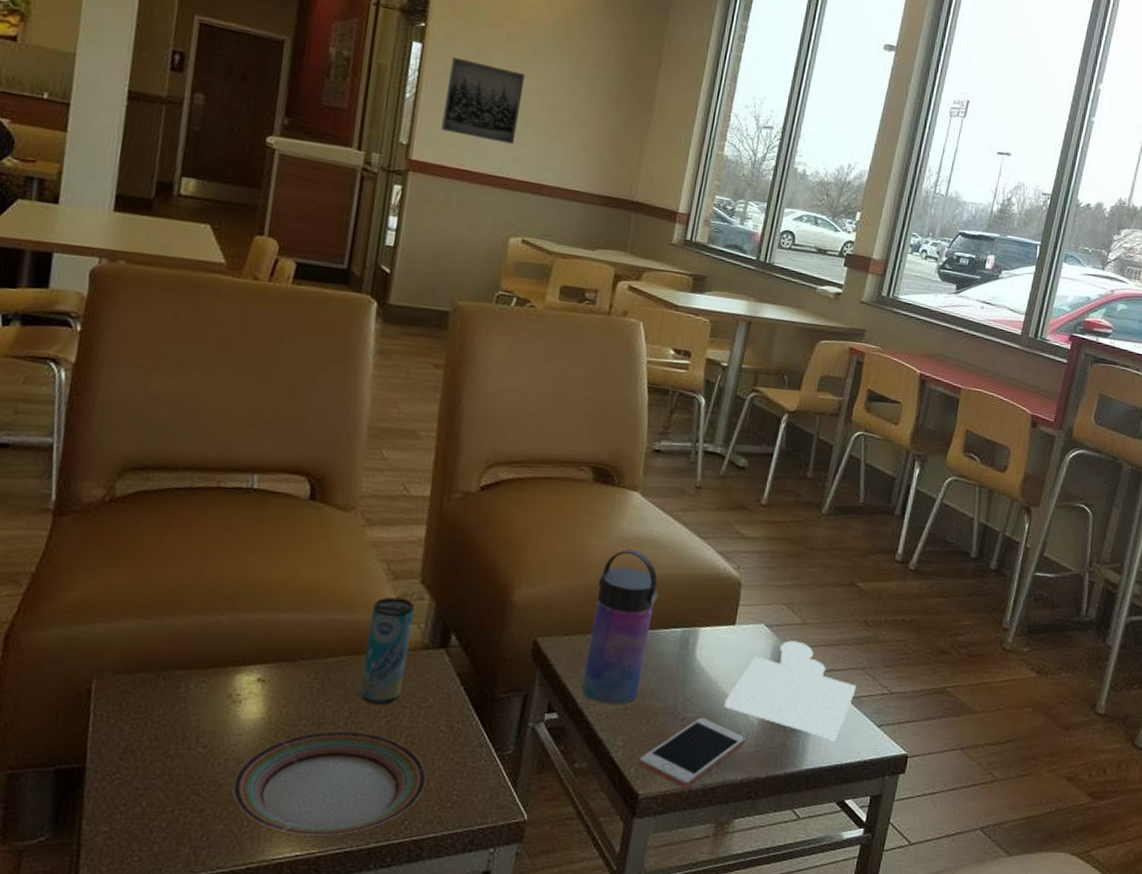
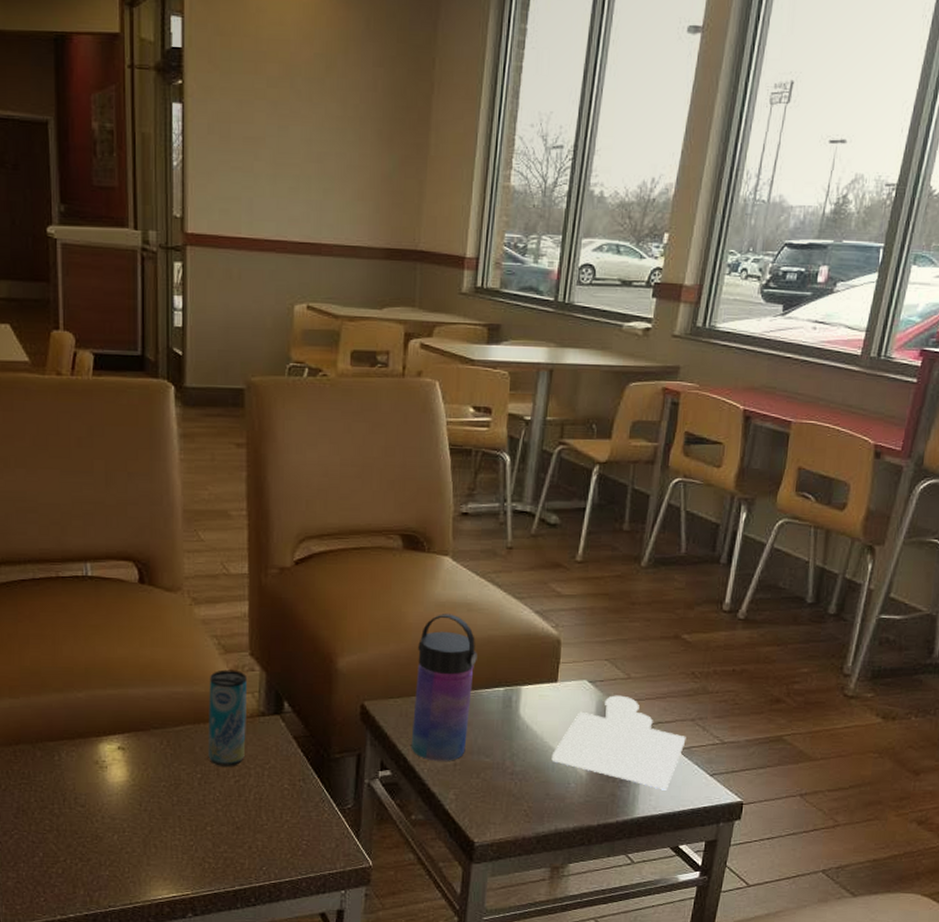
plate: present [232,730,427,836] -> none [112,790,277,880]
wall art: present [440,57,525,144] -> none [211,114,291,203]
cell phone: present [639,717,745,787] -> none [472,771,575,835]

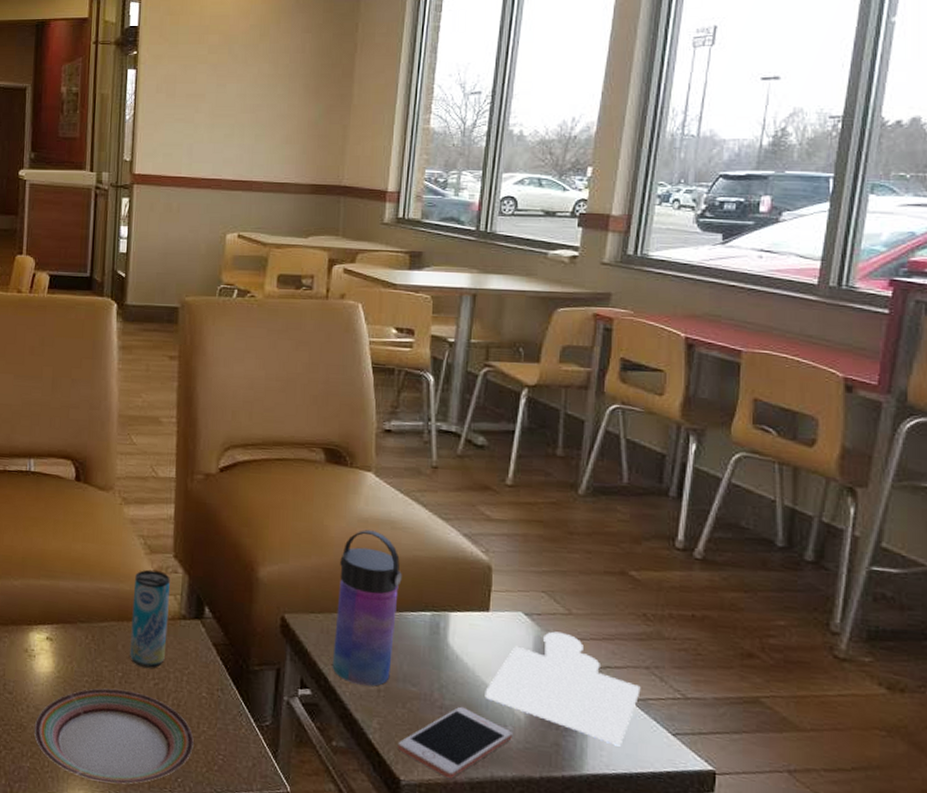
plate: none [112,790,277,880] -> present [35,688,194,784]
cell phone: none [472,771,575,835] -> present [397,706,512,779]

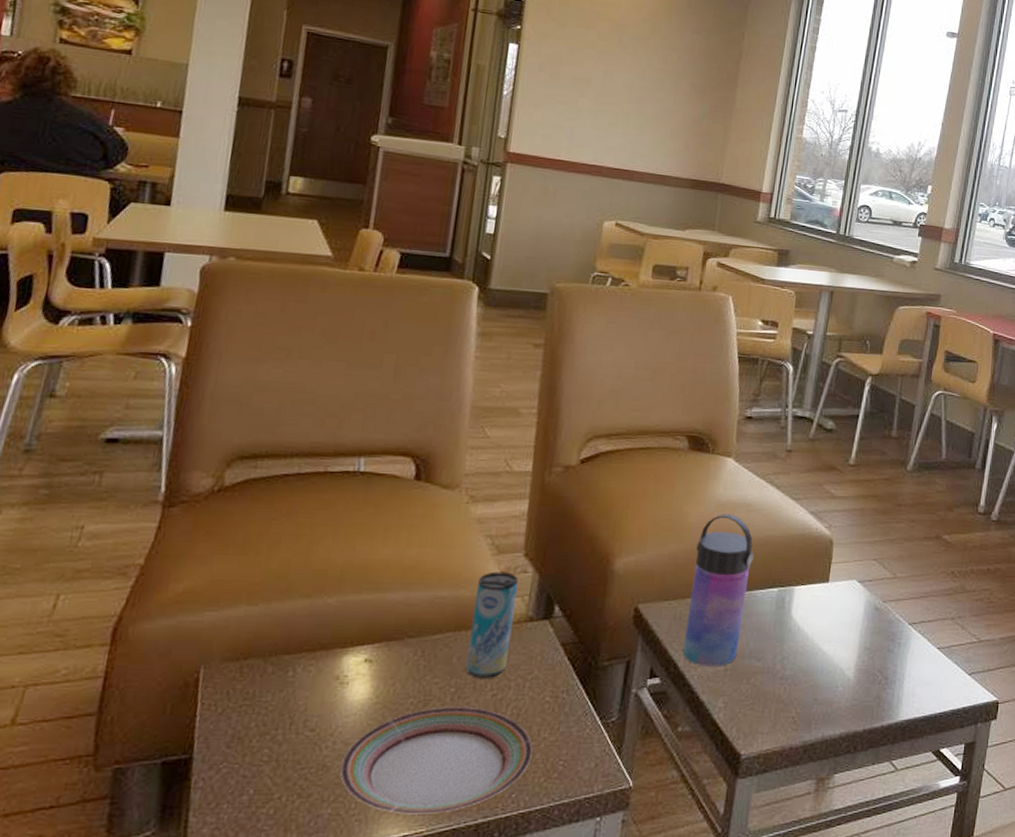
cell phone: present [397,706,512,779] -> none [740,674,842,745]
salt and pepper shaker set: present [485,631,641,747] -> none [820,595,947,691]

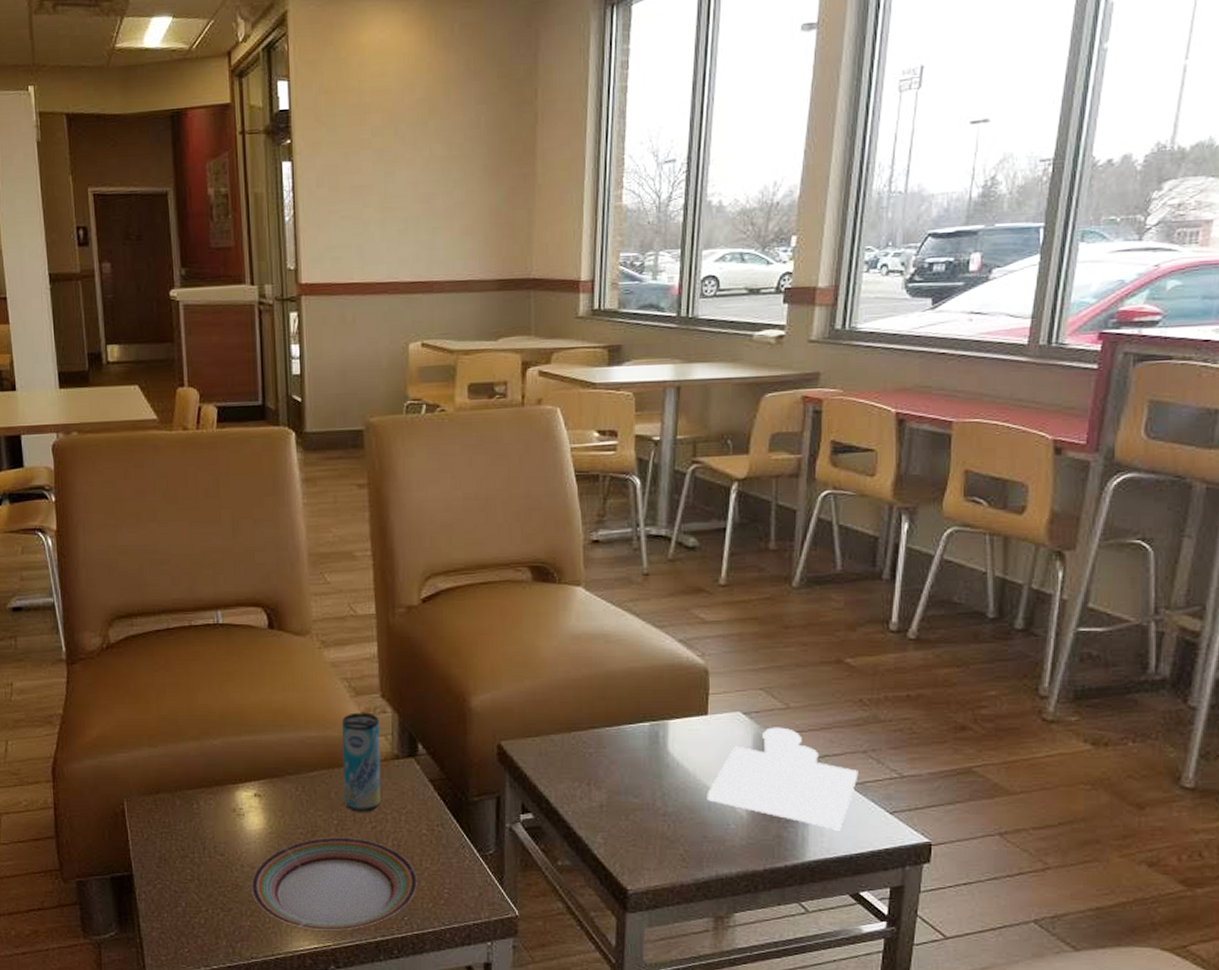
water bottle: present [682,514,754,666] -> none [552,646,618,802]
salt and pepper shaker set: none [820,595,947,691] -> present [707,727,859,831]

